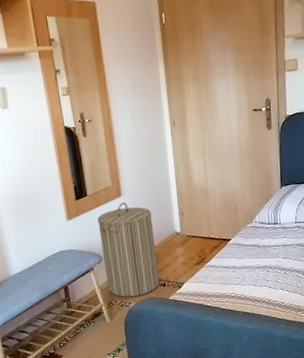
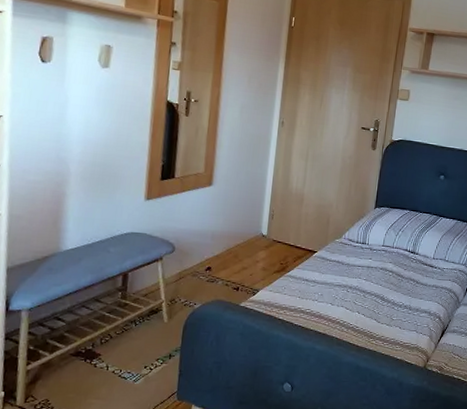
laundry hamper: present [97,202,160,297] -> none [174,192,240,297]

